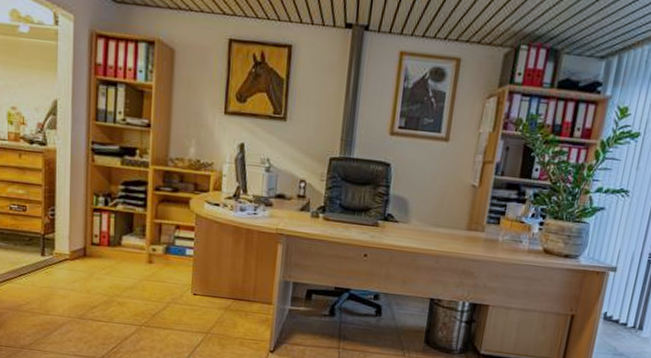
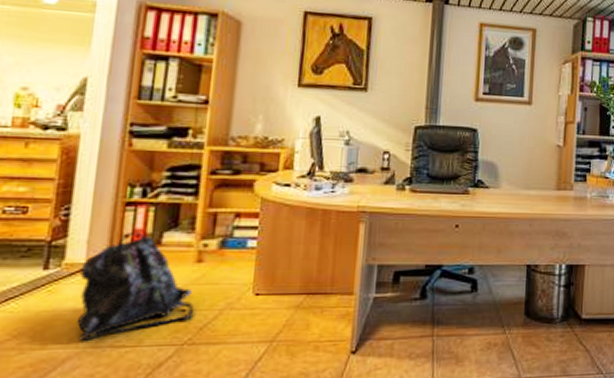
backpack: none [66,233,147,314] -> present [77,233,193,342]

